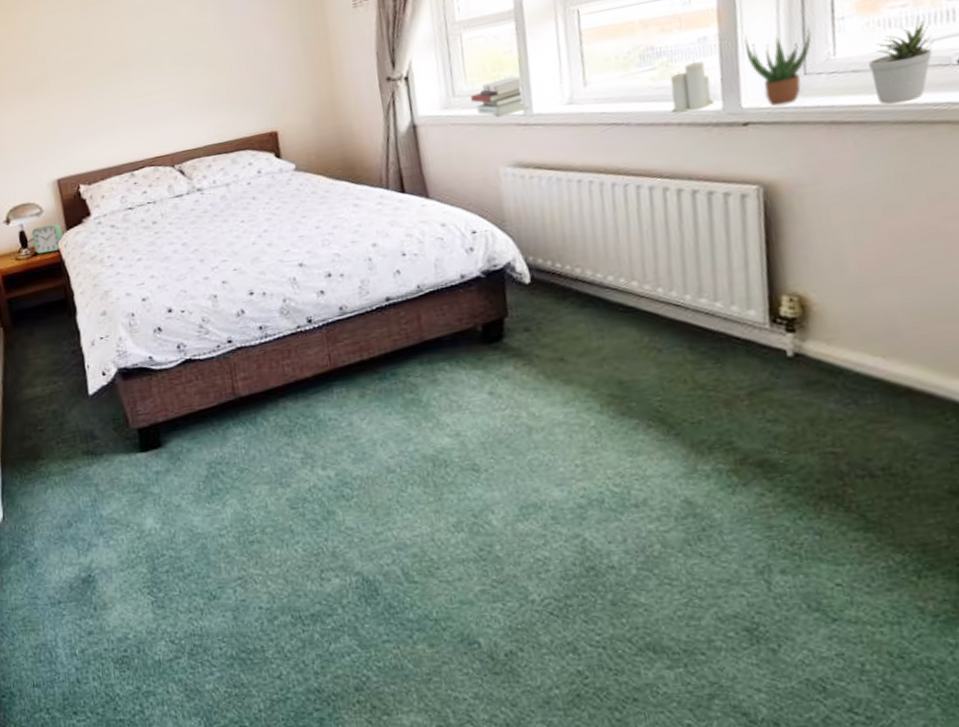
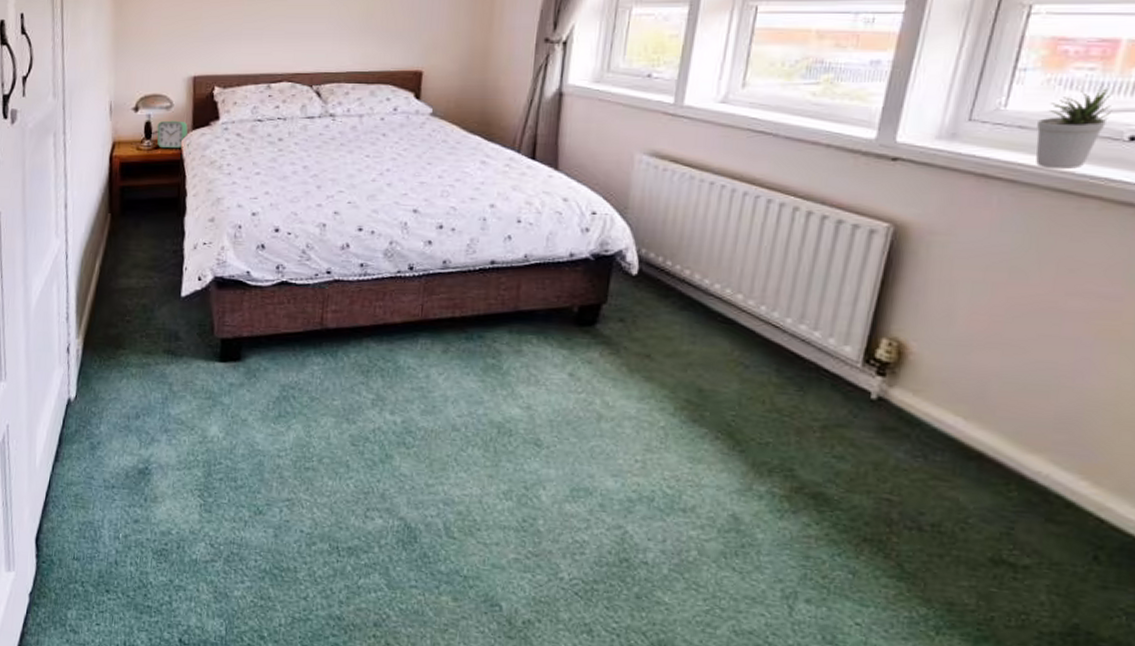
books: present [471,76,532,118] -> none [625,62,684,102]
candle: present [670,60,715,114] -> none [823,82,871,135]
potted plant: present [743,25,812,107] -> none [915,68,989,148]

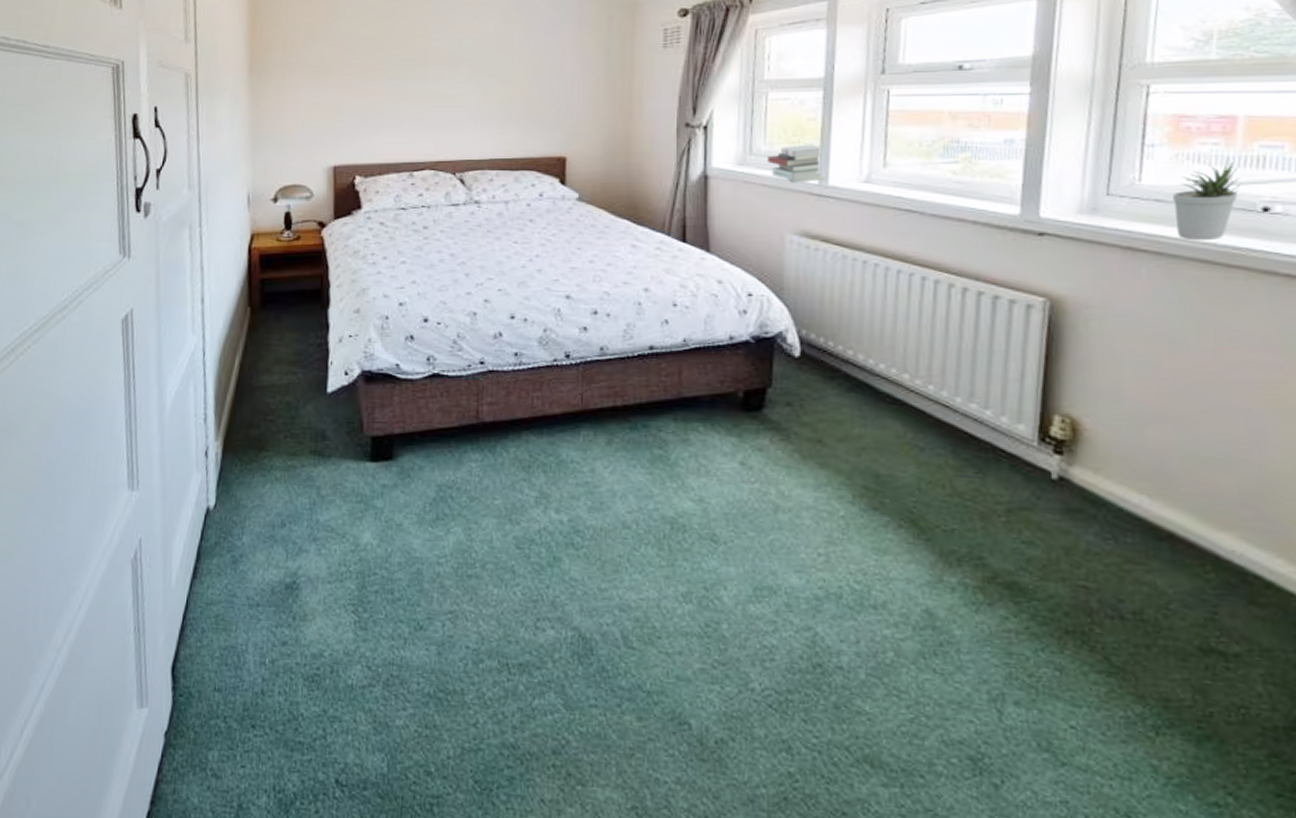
alarm clock: present [157,120,188,149] -> none [297,210,329,239]
books: none [625,62,684,102] -> present [768,144,828,183]

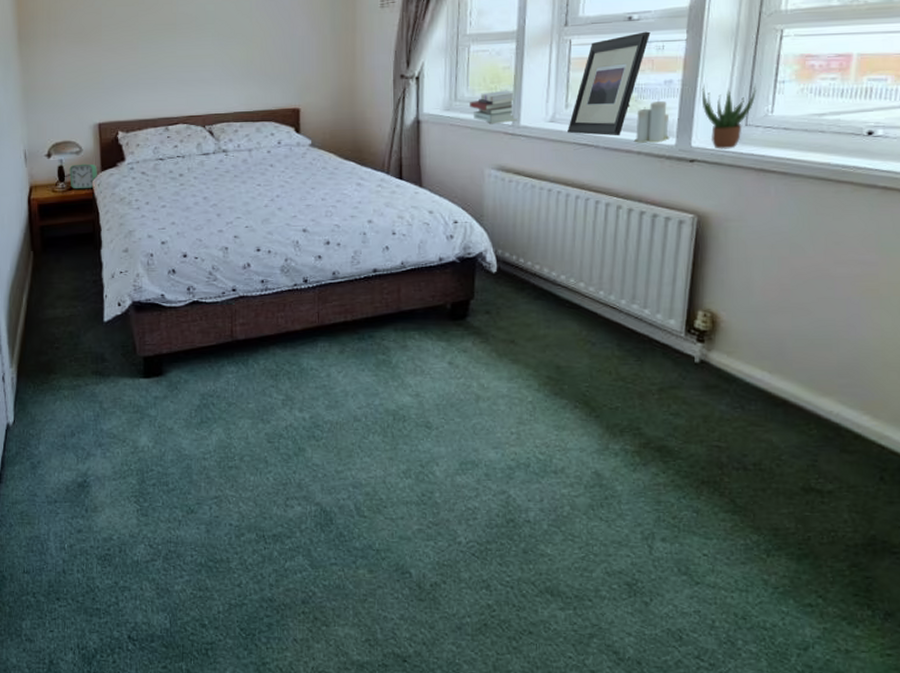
alarm clock: none [297,210,329,239] -> present [69,163,97,189]
picture frame: none [886,83,986,202] -> present [568,31,651,136]
candle: none [967,160,1013,211] -> present [633,99,670,143]
potted plant: none [1050,146,1119,222] -> present [701,83,756,150]
potted plant: present [1173,162,1242,241] -> none [798,94,853,162]

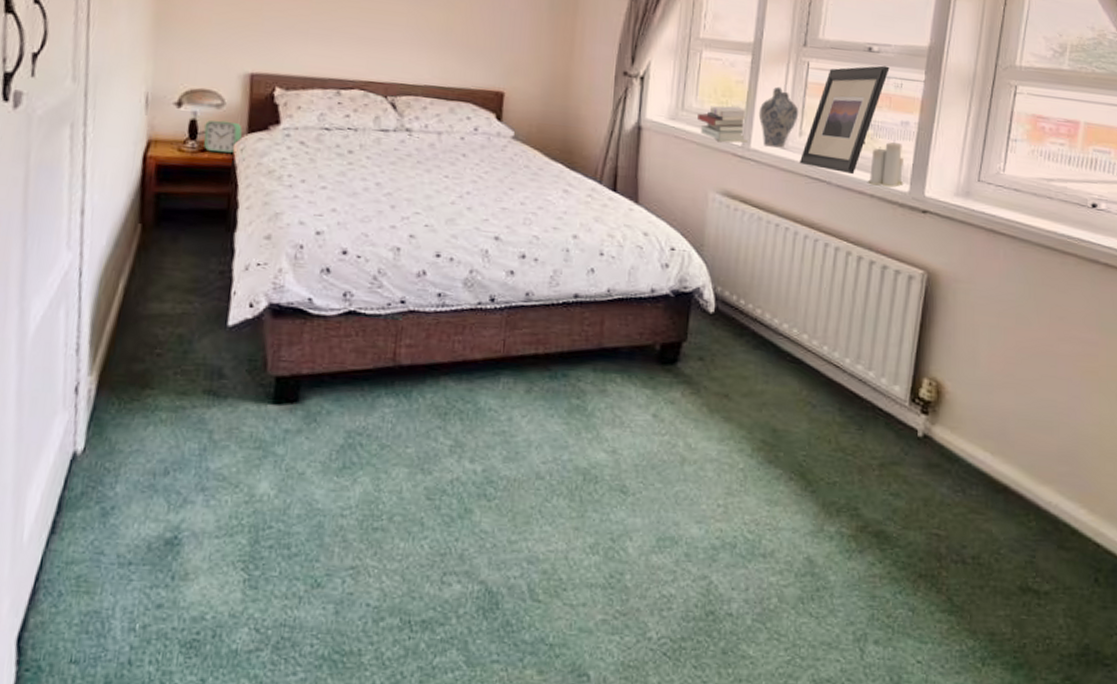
ceramic jug: none [526,66,564,122] -> present [758,86,799,148]
potted plant: present [701,83,756,150] -> none [936,132,990,204]

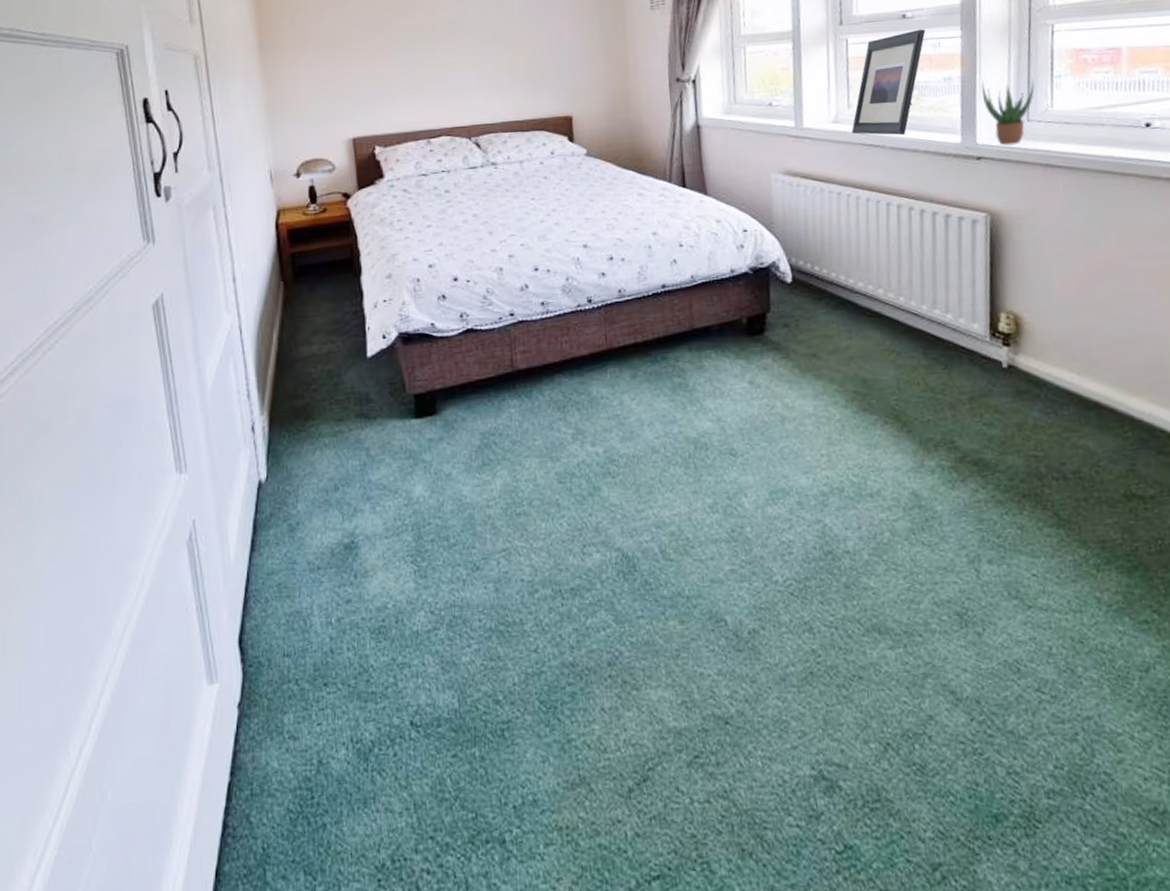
alarm clock: present [203,120,242,154] -> none [322,182,353,211]
books: present [697,106,751,143] -> none [750,91,802,127]
ceramic jug: present [758,86,799,148] -> none [806,66,845,123]
candle: present [867,140,904,188] -> none [919,96,955,142]
potted plant: none [936,132,990,204] -> present [981,78,1035,146]

